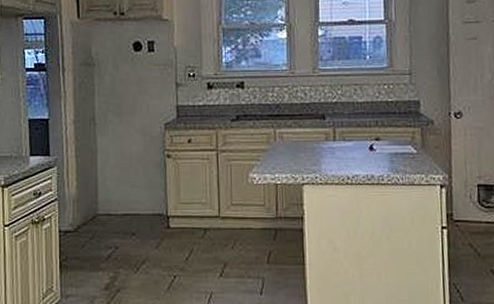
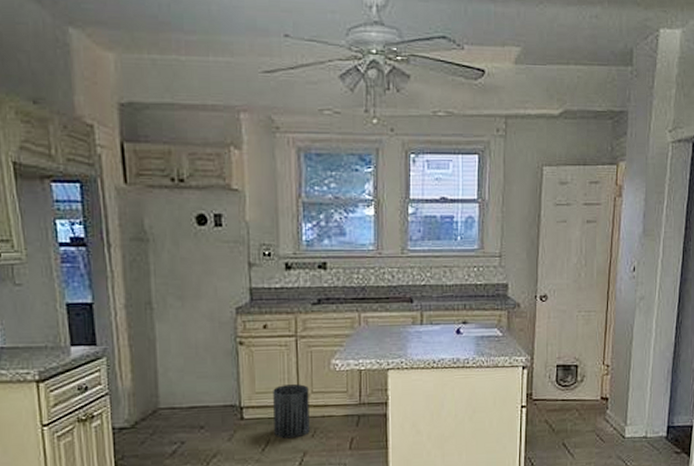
trash can: none [196,196,230,249] -> present [273,384,310,439]

